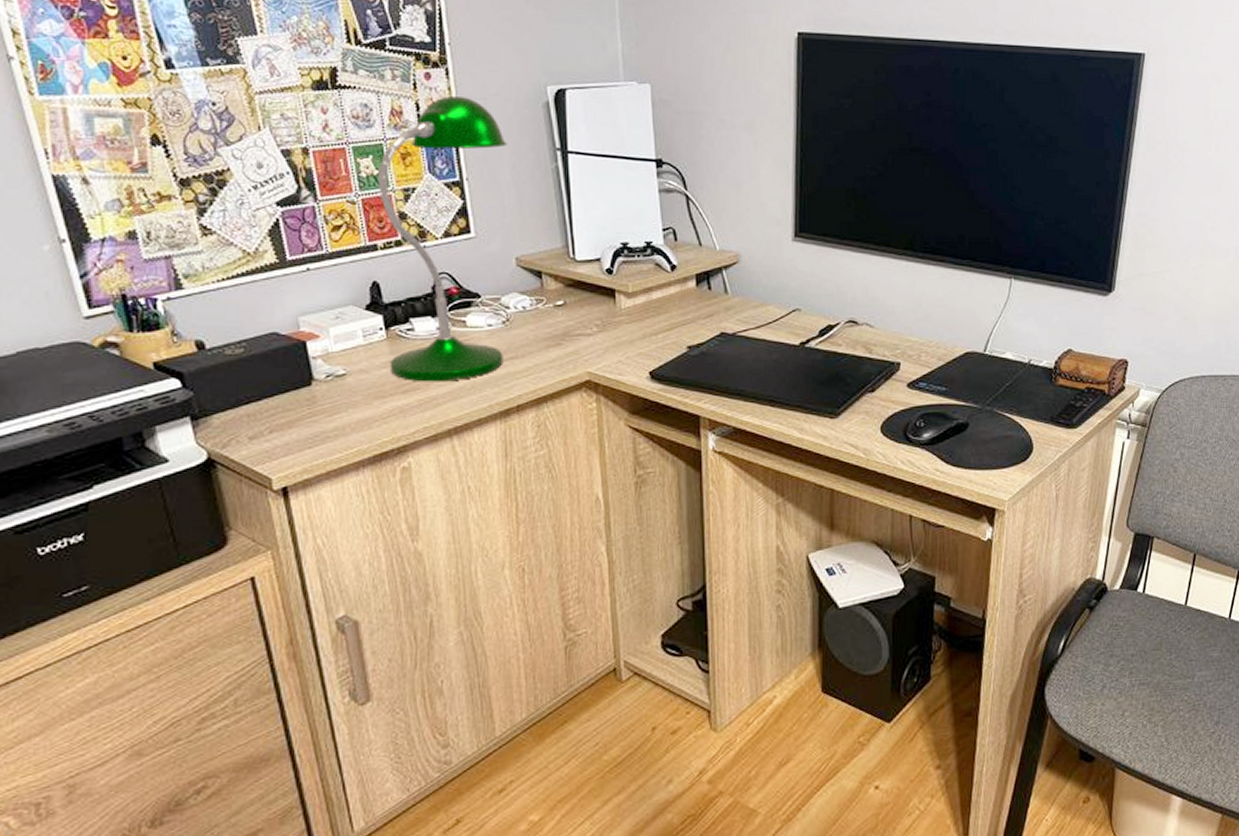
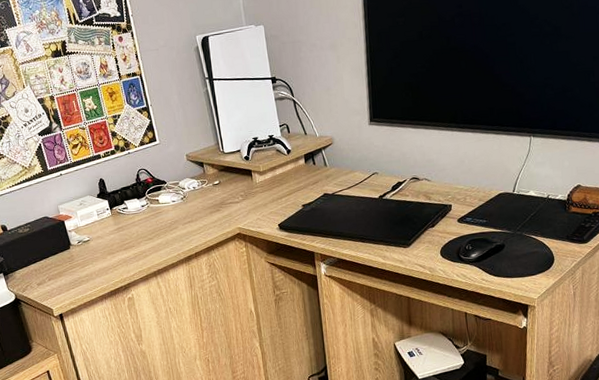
desk lamp: present [377,95,508,382] -> none [96,50,184,242]

